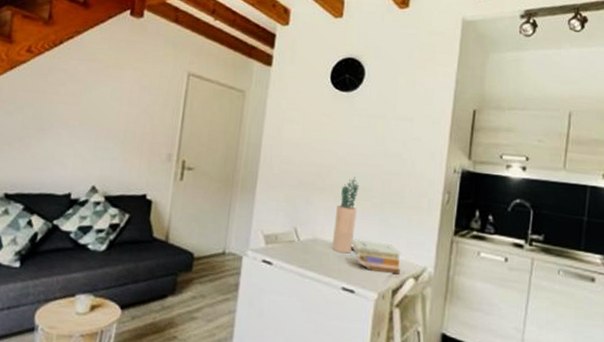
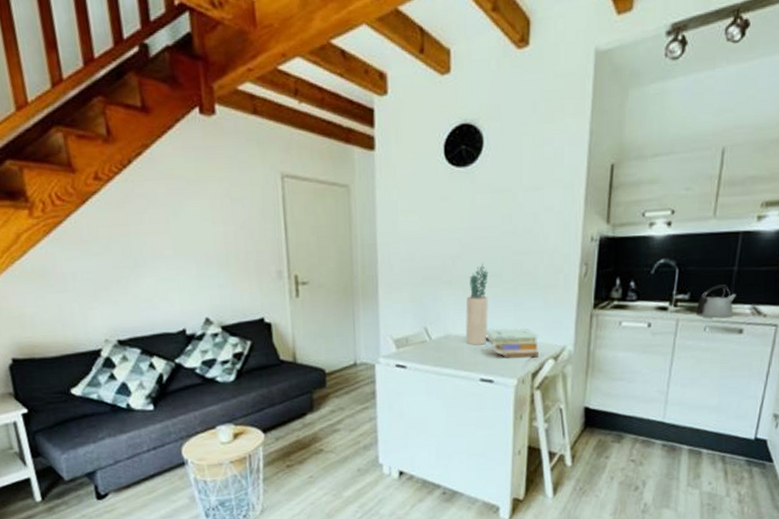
kettle: none [549,231,587,265] -> present [695,284,736,319]

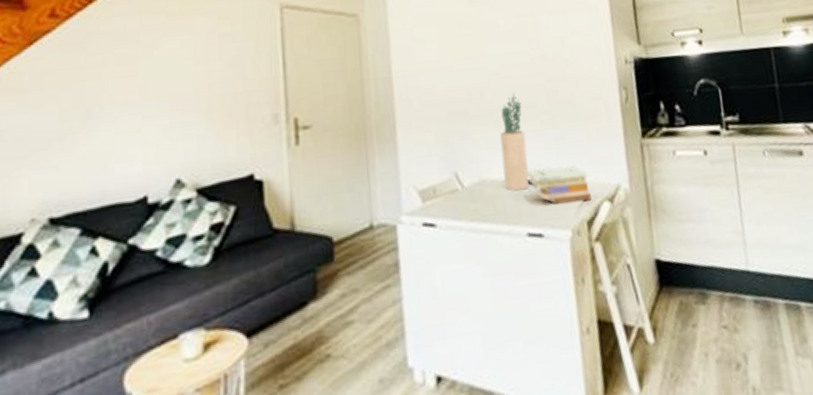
kettle: present [695,284,736,319] -> none [748,103,788,142]

